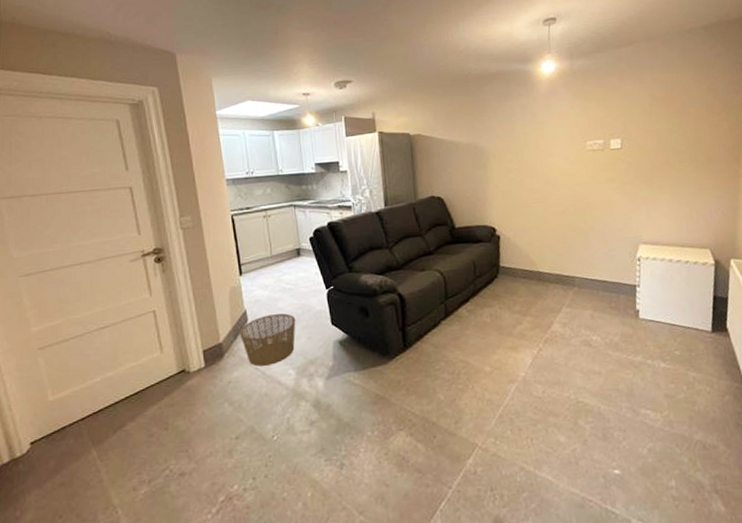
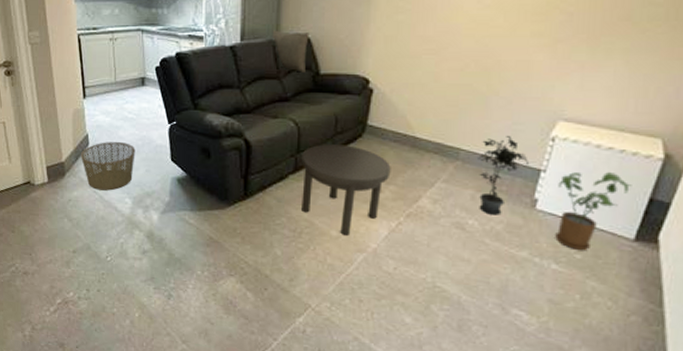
pillow: none [411,194,443,228] -> present [272,30,309,73]
side table: none [450,286,526,369] -> present [301,144,391,235]
potted plant: none [589,261,627,329] -> present [478,136,530,215]
house plant: none [650,280,700,347] -> present [555,172,632,250]

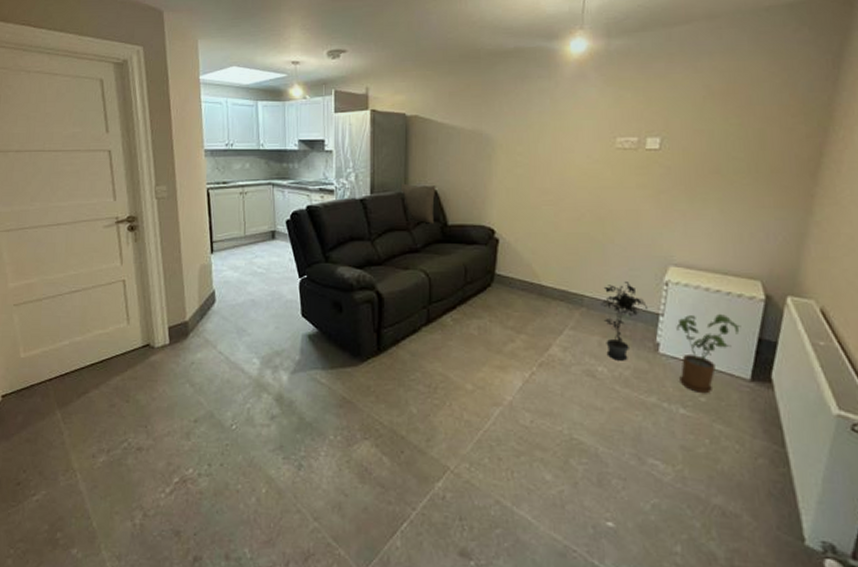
basket: present [80,142,136,191] -> none [205,298,265,351]
side table: present [301,144,391,235] -> none [434,294,521,388]

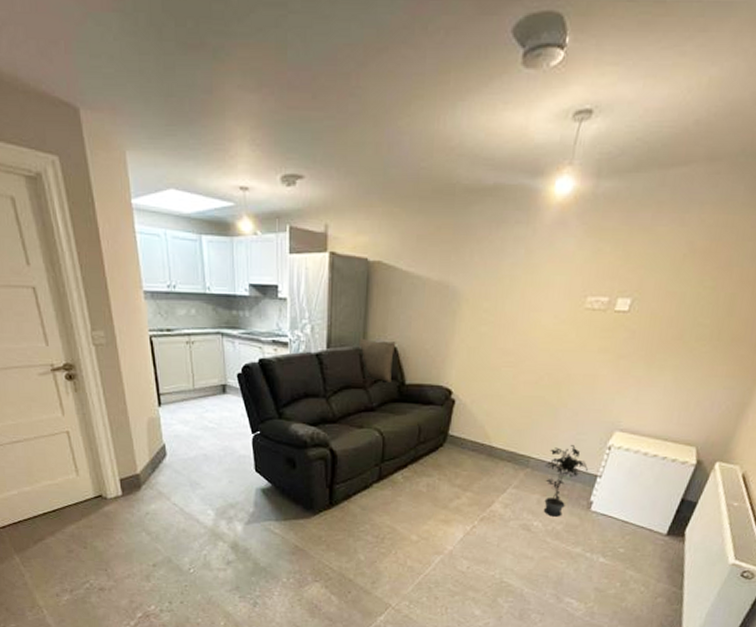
house plant: present [676,314,741,393] -> none [604,477,669,545]

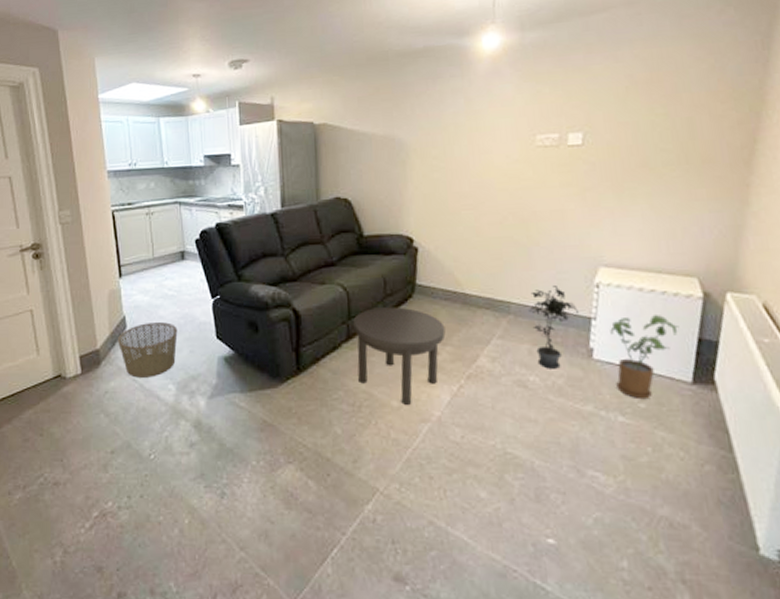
basket: none [157,452,217,503] -> present [117,322,178,378]
pillow: present [359,338,396,382] -> none [312,194,350,236]
side table: none [384,453,469,539] -> present [353,307,446,405]
house plant: none [604,477,669,545] -> present [610,315,679,398]

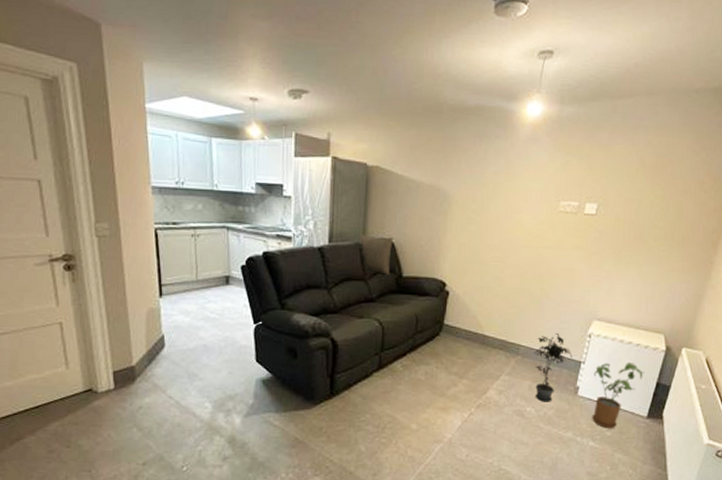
basket: present [117,322,178,378] -> none [154,343,218,395]
pillow: none [312,194,350,236] -> present [359,233,393,275]
side table: present [353,307,446,405] -> none [385,342,464,428]

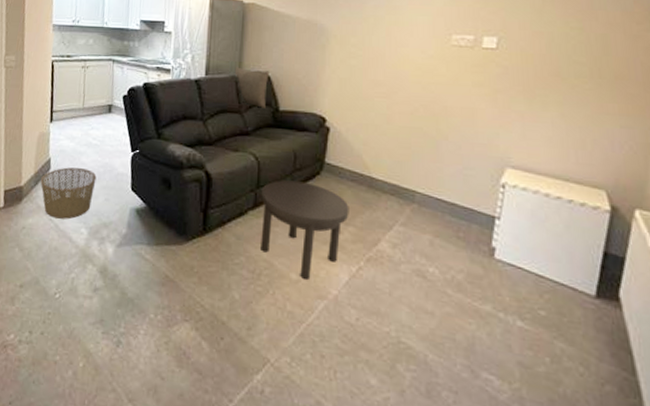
basket: none [154,343,218,395] -> present [40,167,97,219]
side table: none [385,342,464,428] -> present [261,180,349,279]
potted plant: present [534,333,573,402] -> none [433,180,484,264]
house plant: present [592,363,645,428] -> none [513,221,585,306]

